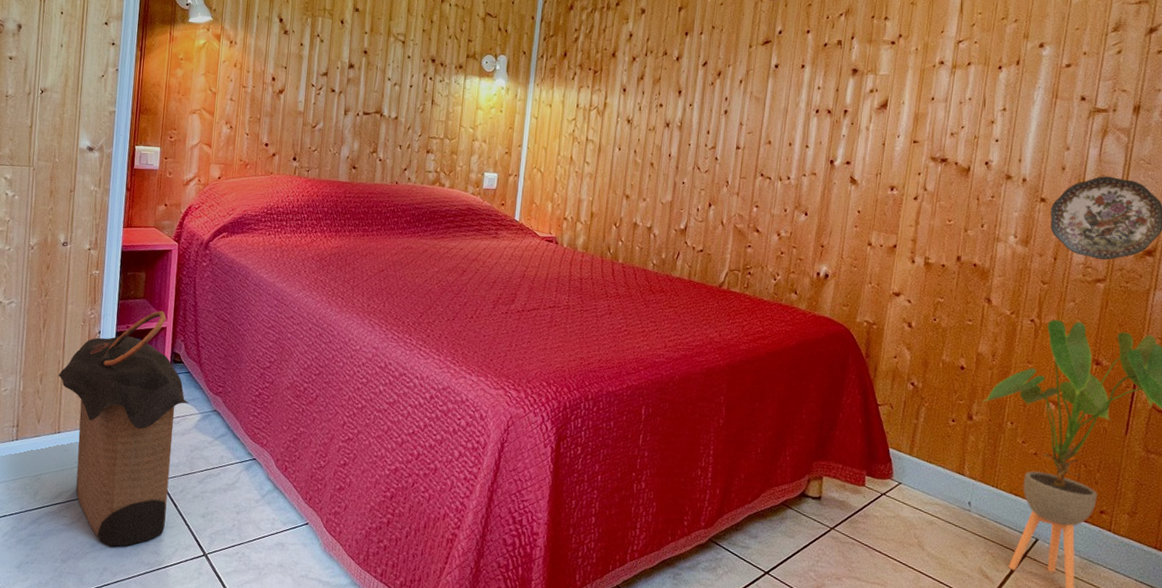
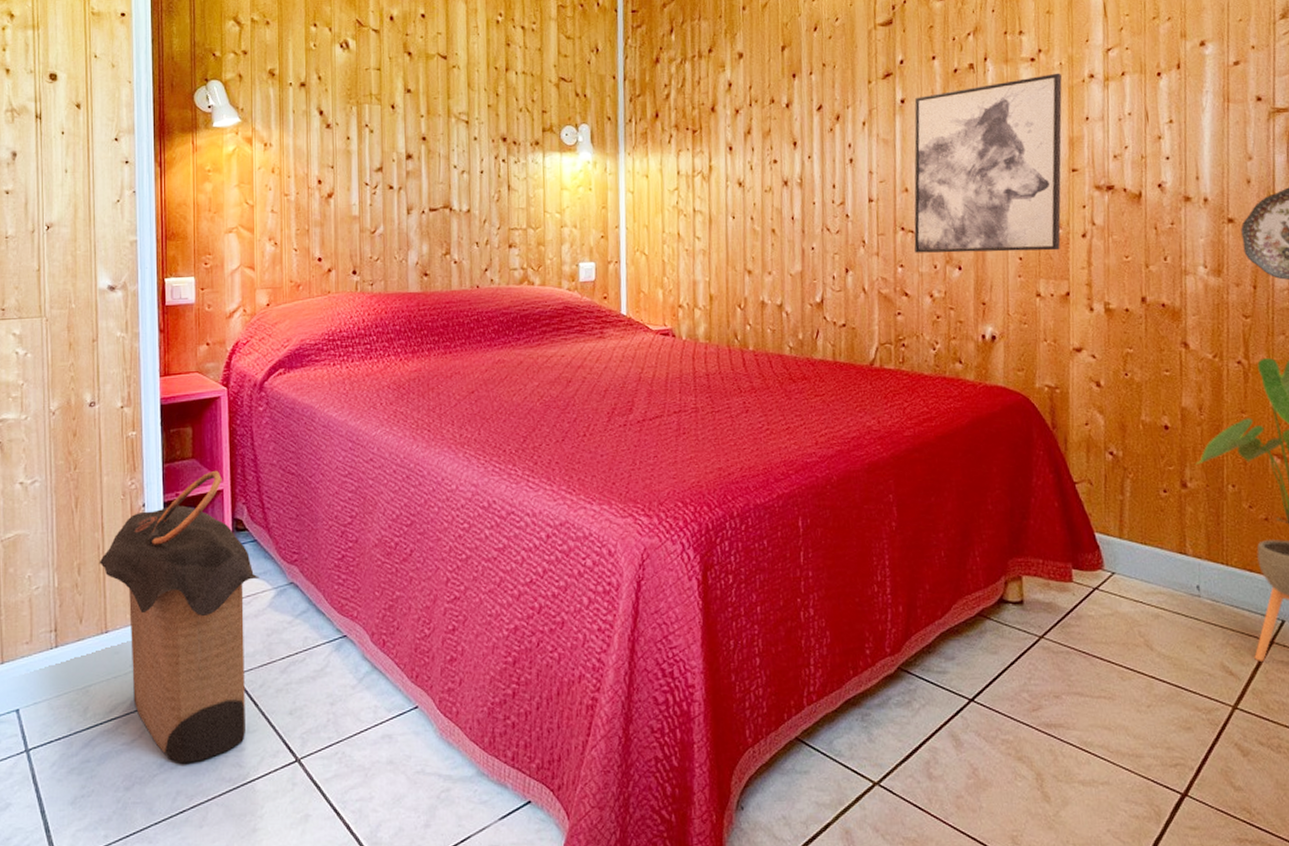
wall art: none [770,56,916,208] -> present [914,73,1062,253]

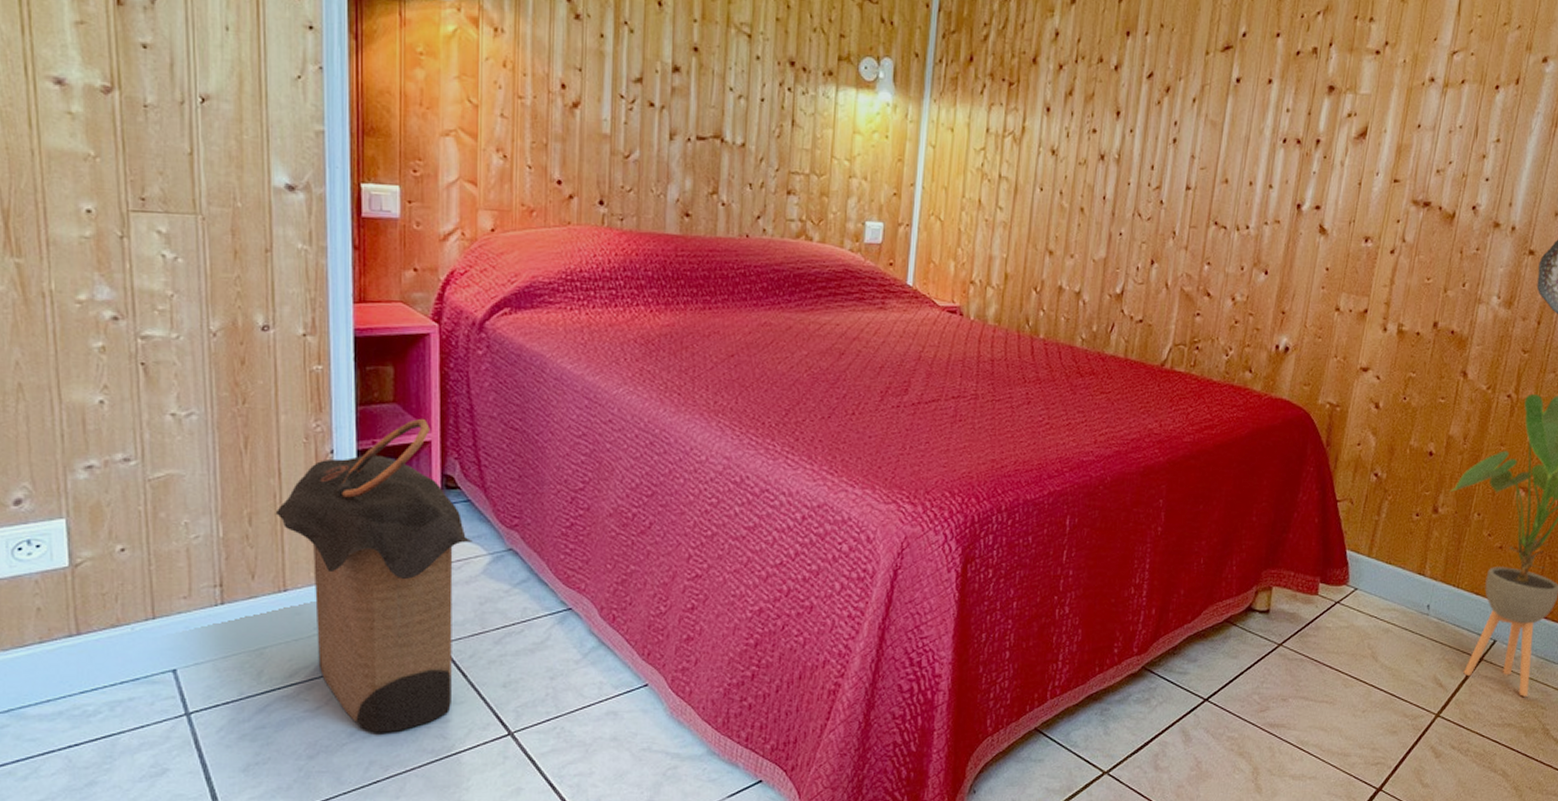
wall art: present [914,73,1062,253] -> none [1224,71,1403,265]

